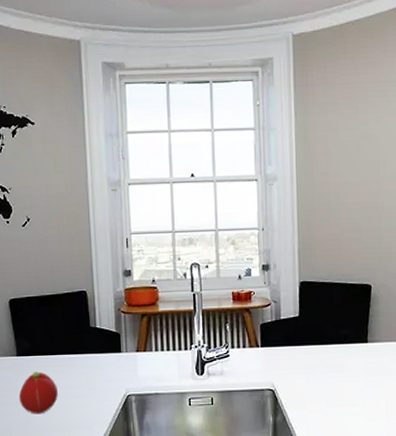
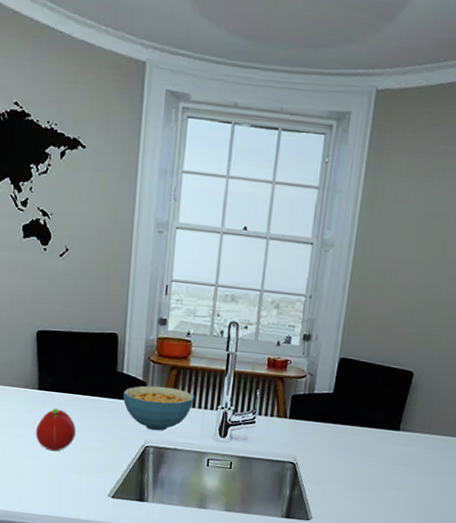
cereal bowl: none [98,334,168,379] -> present [123,385,195,431]

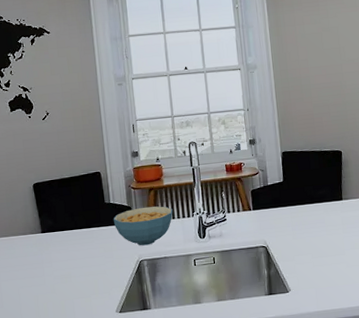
fruit: present [35,408,76,452] -> none [44,245,79,284]

